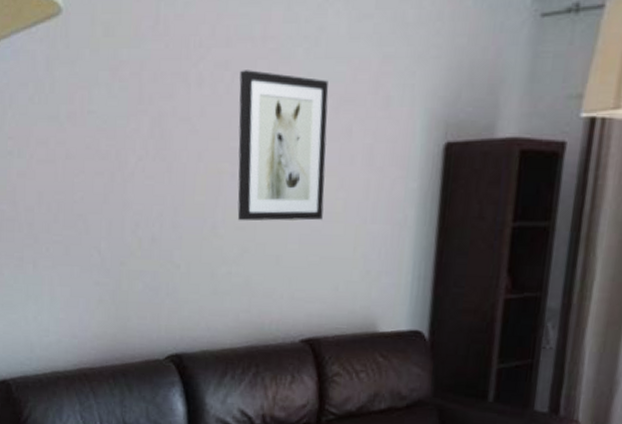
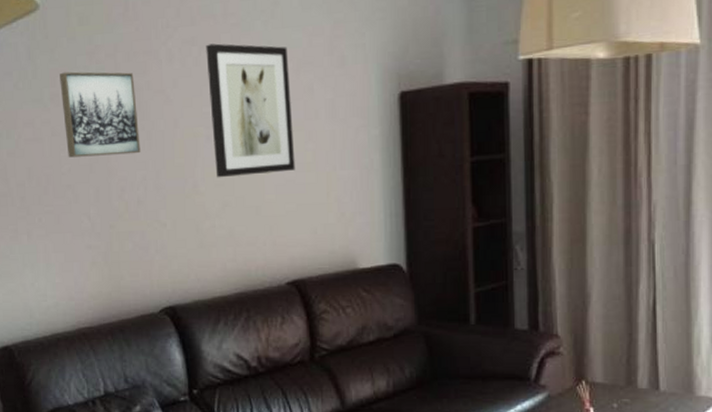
wall art: none [78,88,160,187] -> present [60,71,141,158]

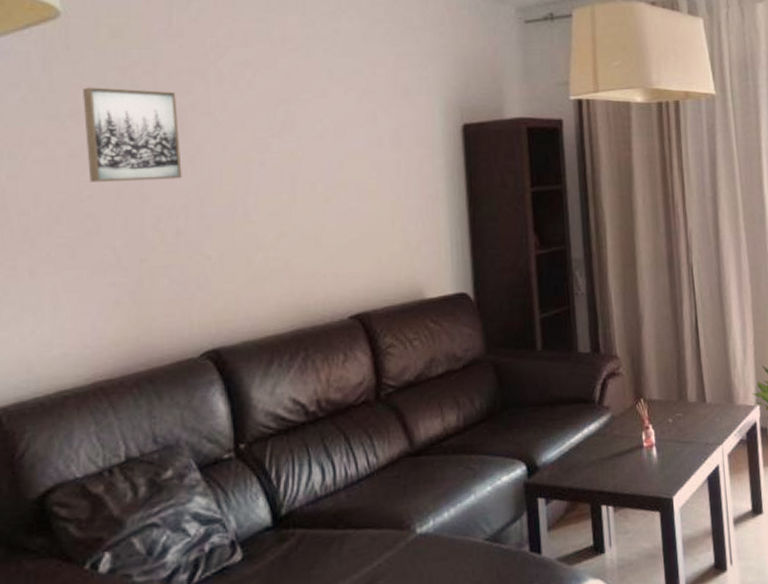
wall art: present [206,43,295,178] -> none [261,67,358,206]

